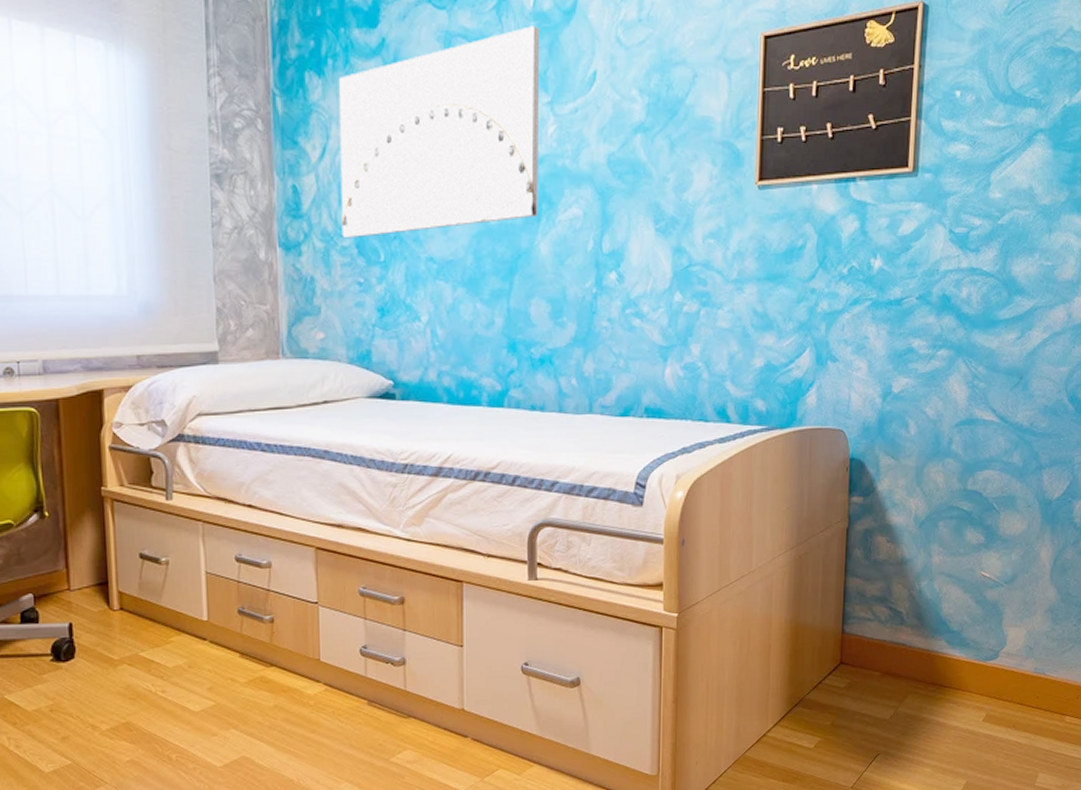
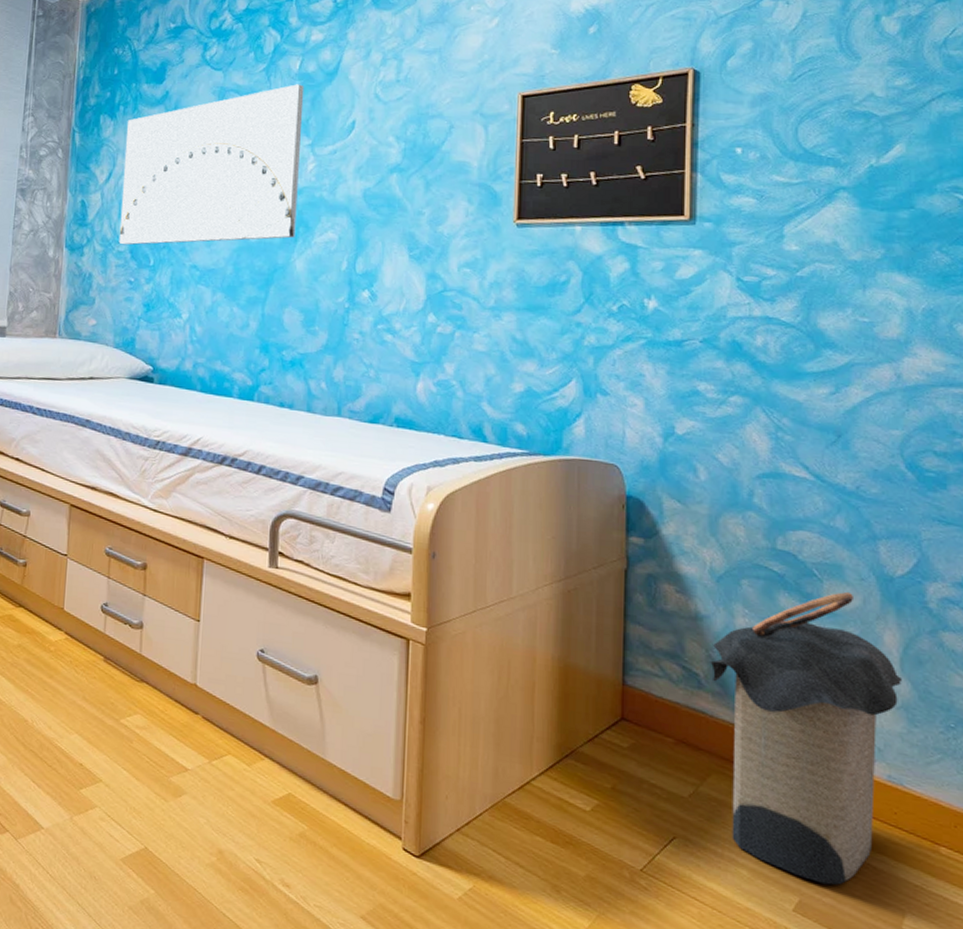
laundry hamper: none [911,520,1050,766] -> present [710,592,901,885]

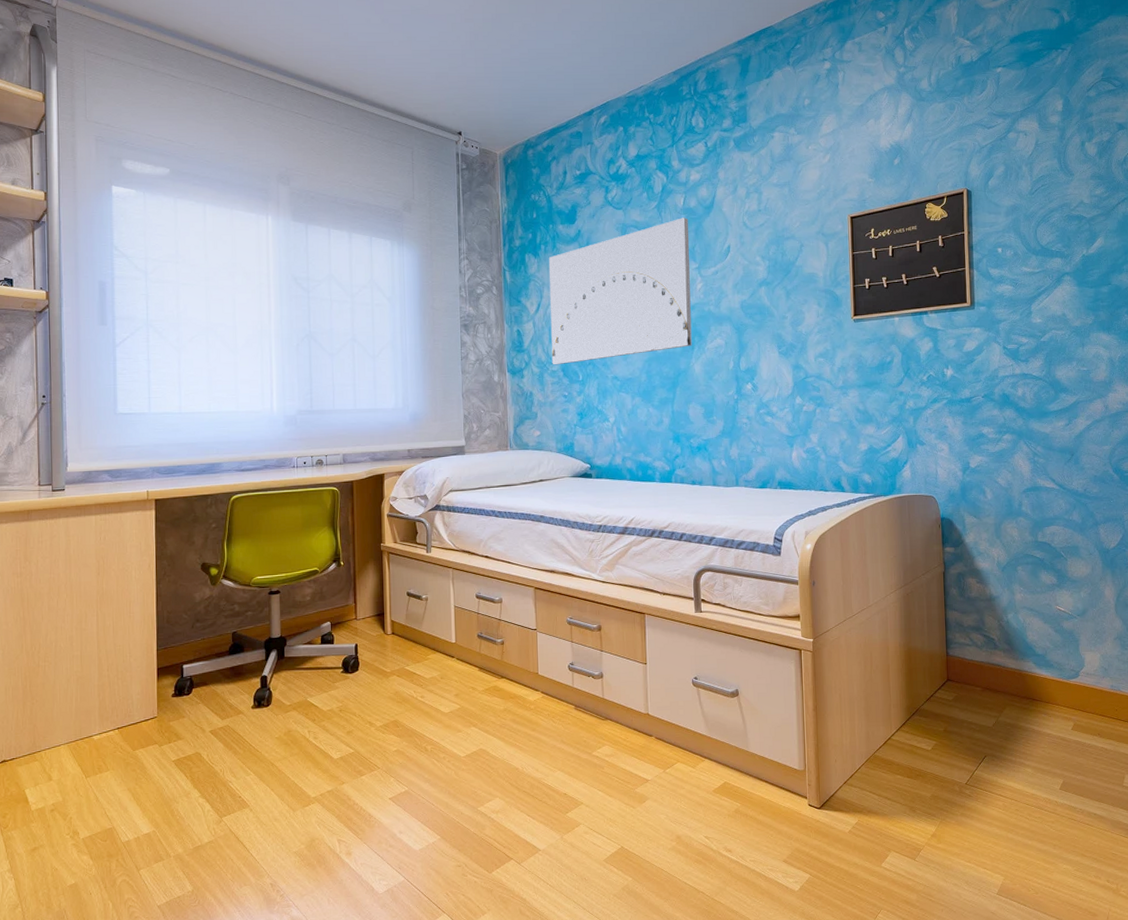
laundry hamper: present [710,592,901,885] -> none [1001,565,1116,767]

